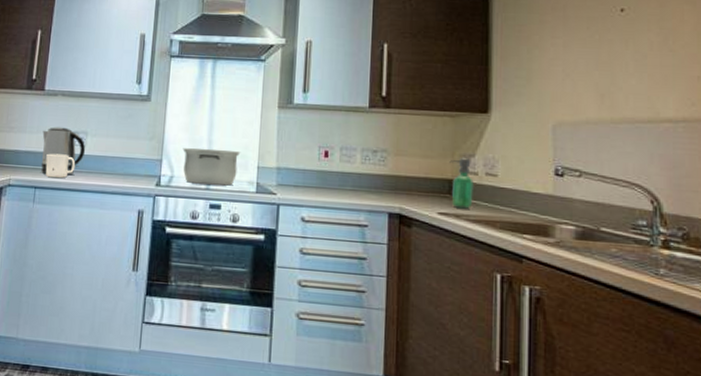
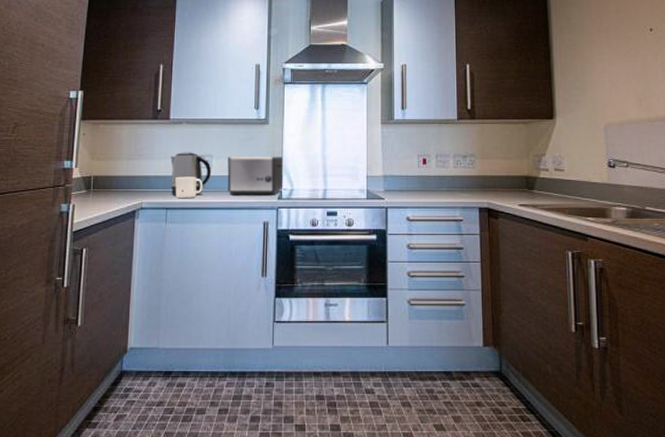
toaster: none [101,135,164,181] -> present [227,157,284,195]
cooking pot: present [183,148,241,186] -> none [300,163,351,194]
soap dispenser: present [449,157,474,209] -> none [525,156,546,200]

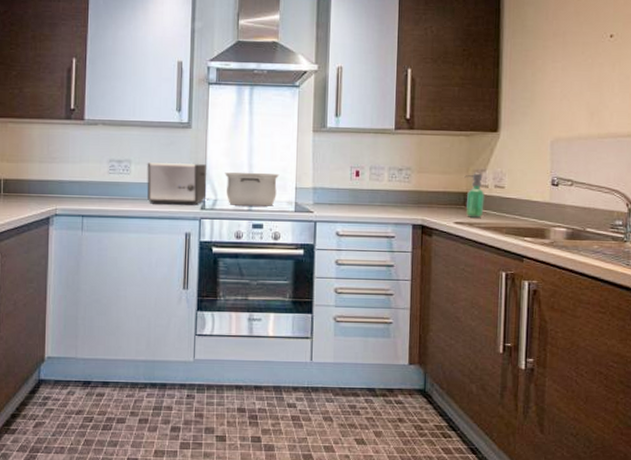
kettle: present [170,152,212,195] -> none [85,156,131,203]
mug: present [175,176,203,199] -> none [91,182,121,206]
cooking pot: none [300,163,351,194] -> present [225,172,280,206]
soap dispenser: none [525,156,546,200] -> present [464,172,485,218]

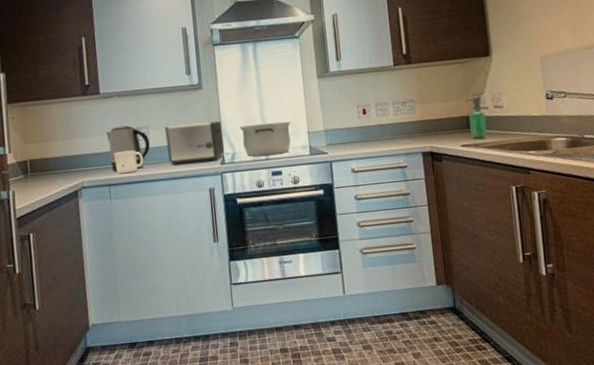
kettle: none [85,156,131,203] -> present [106,125,151,171]
mug: none [91,182,121,206] -> present [114,150,144,174]

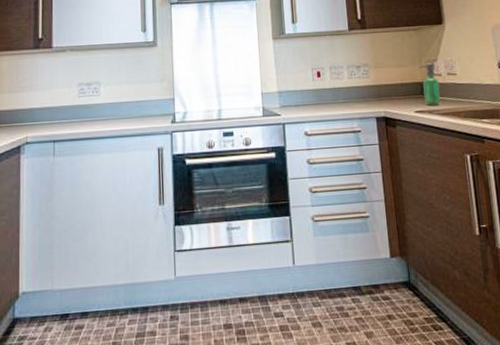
kettle: present [106,125,151,171] -> none [55,80,100,127]
mug: present [114,150,144,174] -> none [62,106,92,130]
toaster: present [165,121,225,165] -> none [116,79,176,122]
cooking pot: present [239,122,291,157] -> none [192,82,245,116]

